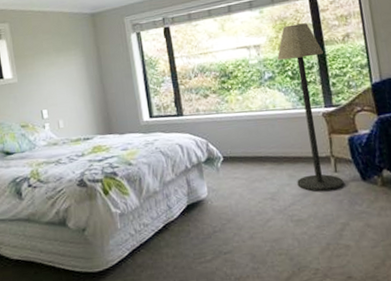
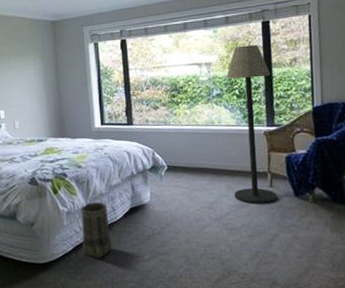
basket: none [134,200,171,263] -> present [81,202,112,259]

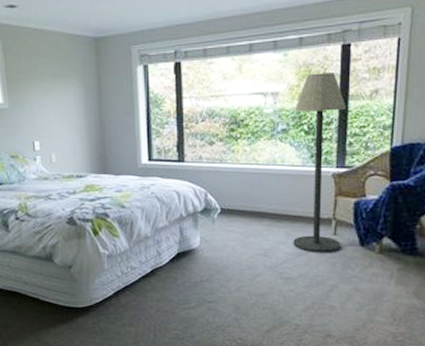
basket: present [81,202,112,259] -> none [123,245,156,305]

